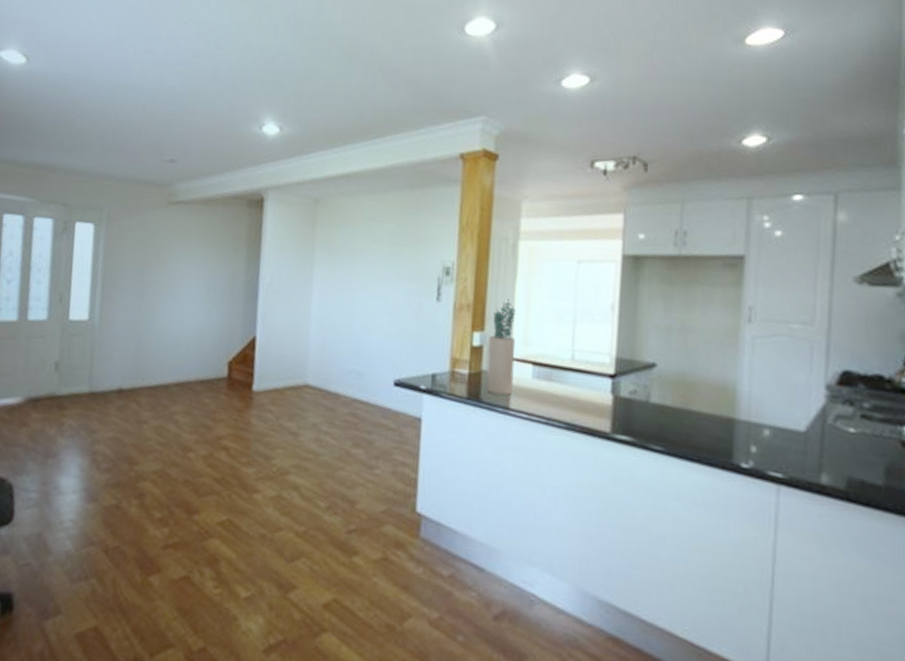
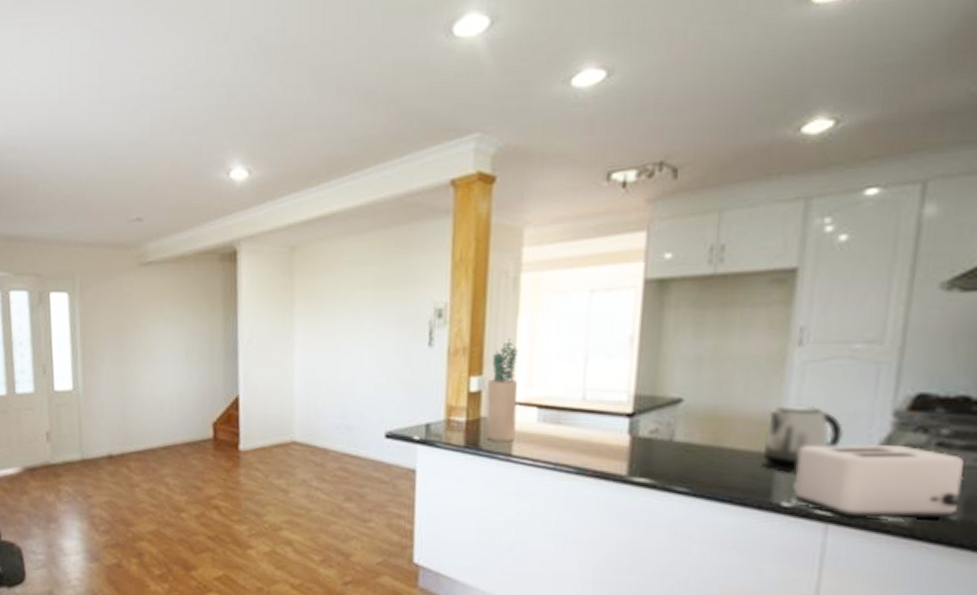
kettle: none [723,374,787,437] -> present [761,404,843,473]
toaster: none [750,412,884,485] -> present [793,444,964,520]

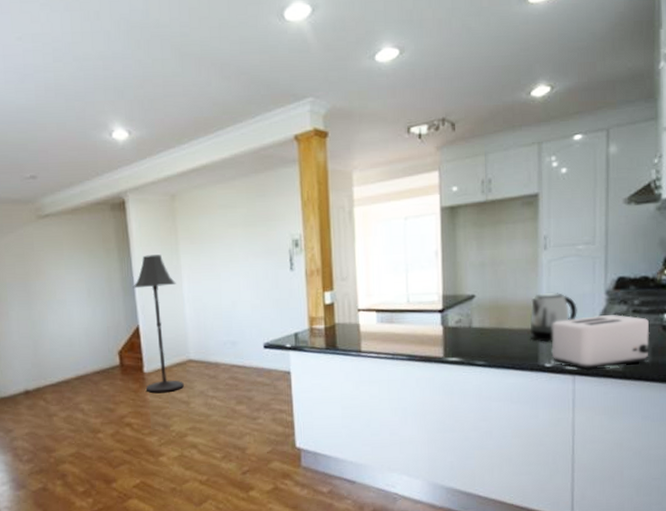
floor lamp: none [236,315,287,477] -> present [133,255,184,394]
vase: present [485,338,518,443] -> none [337,259,362,342]

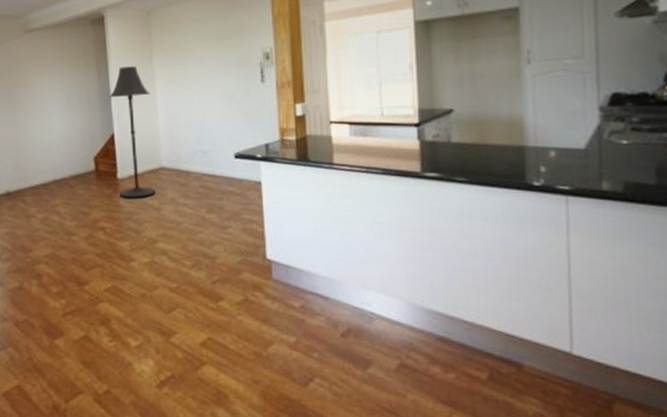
kettle: present [529,292,577,342] -> none [514,107,568,159]
toaster: present [551,314,650,370] -> none [539,131,654,190]

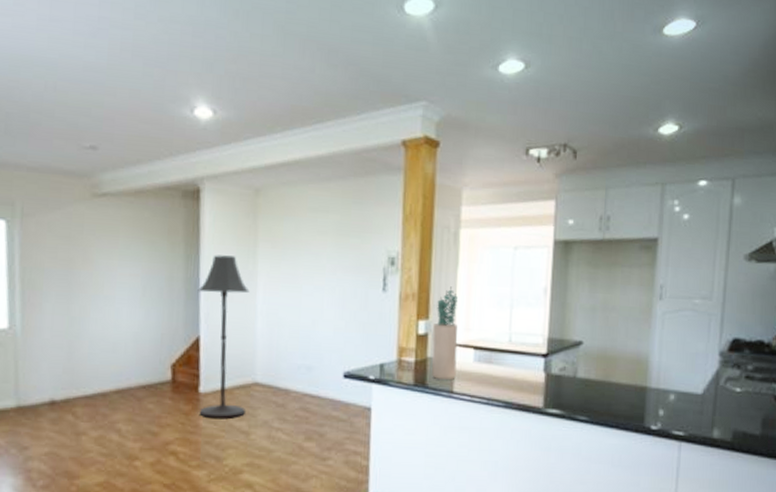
vase: none [308,72,335,154] -> present [431,286,458,381]

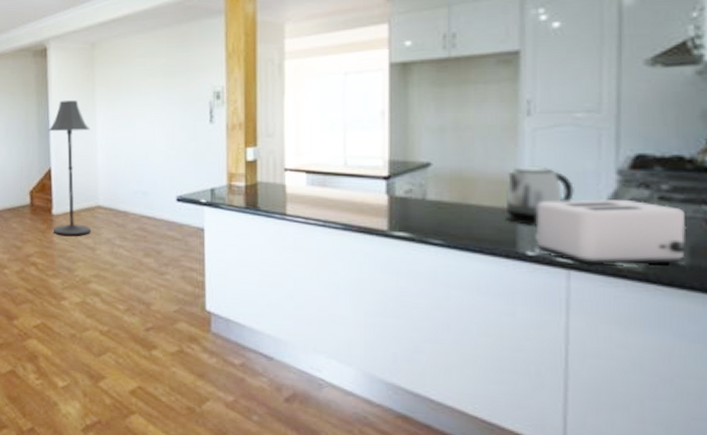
vase: present [431,286,458,381] -> none [260,115,288,204]
kettle: none [637,346,689,402] -> present [505,166,574,226]
toaster: none [658,377,762,437] -> present [536,199,687,265]

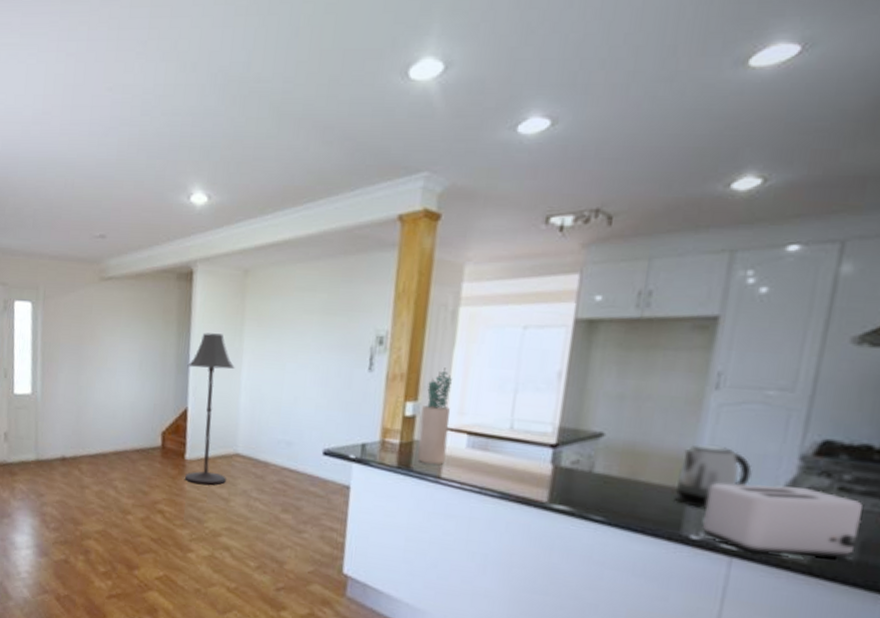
vase: none [260,115,288,204] -> present [418,367,452,465]

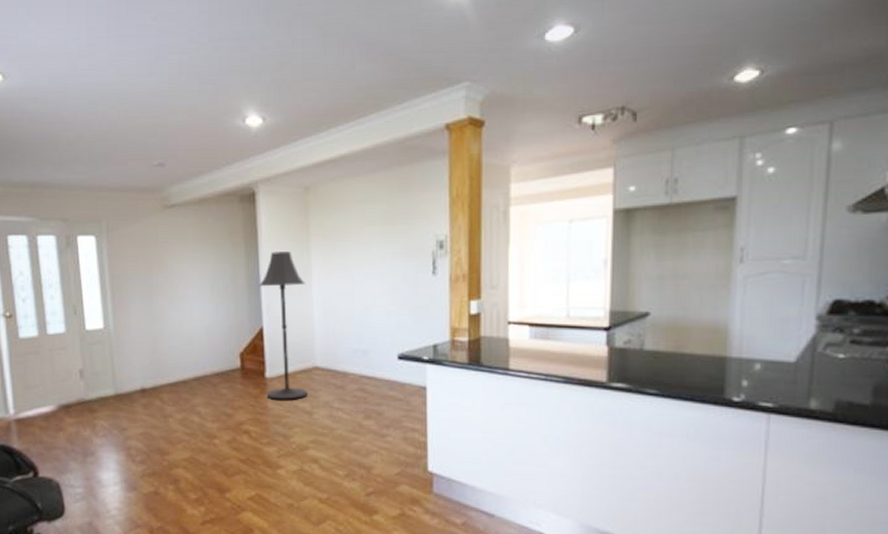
vase: present [418,367,452,465] -> none [484,265,512,358]
kettle: present [674,444,752,509] -> none [715,313,778,372]
toaster: present [701,483,863,560] -> none [741,343,872,408]

